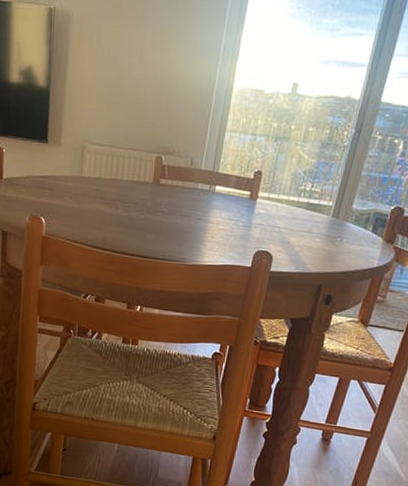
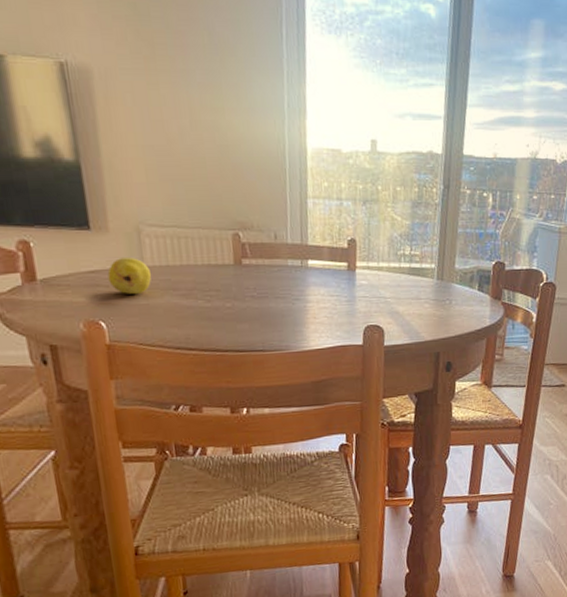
fruit: none [53,168,86,199] -> present [107,258,151,294]

